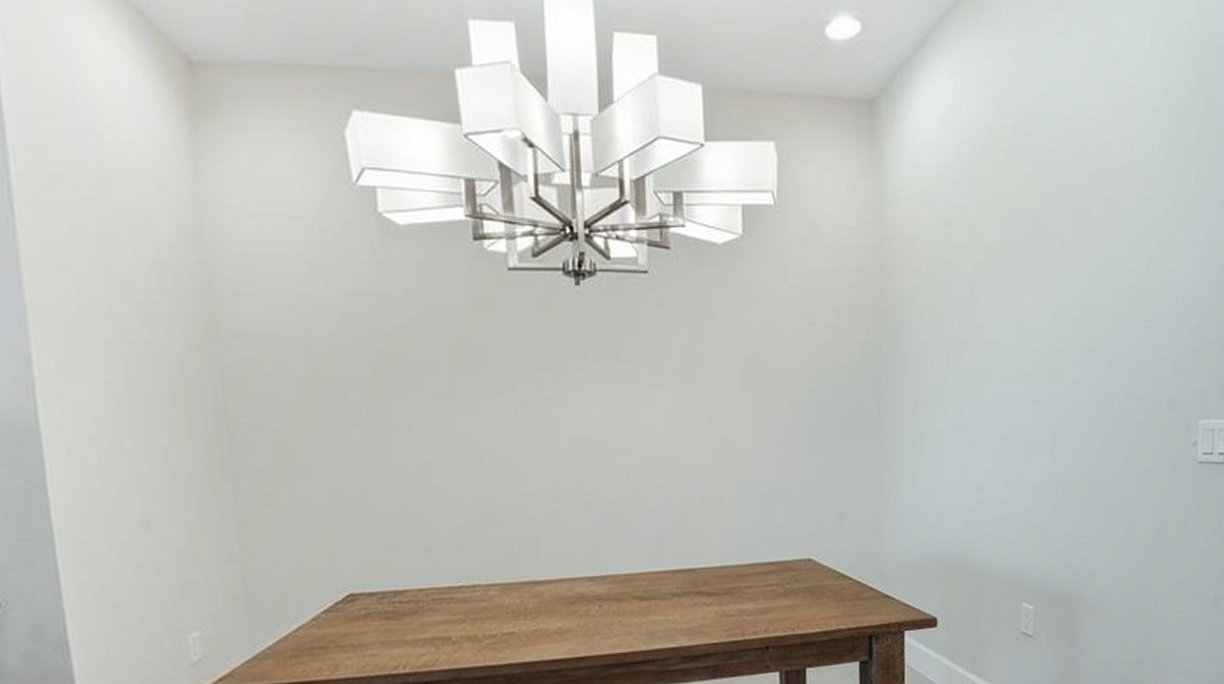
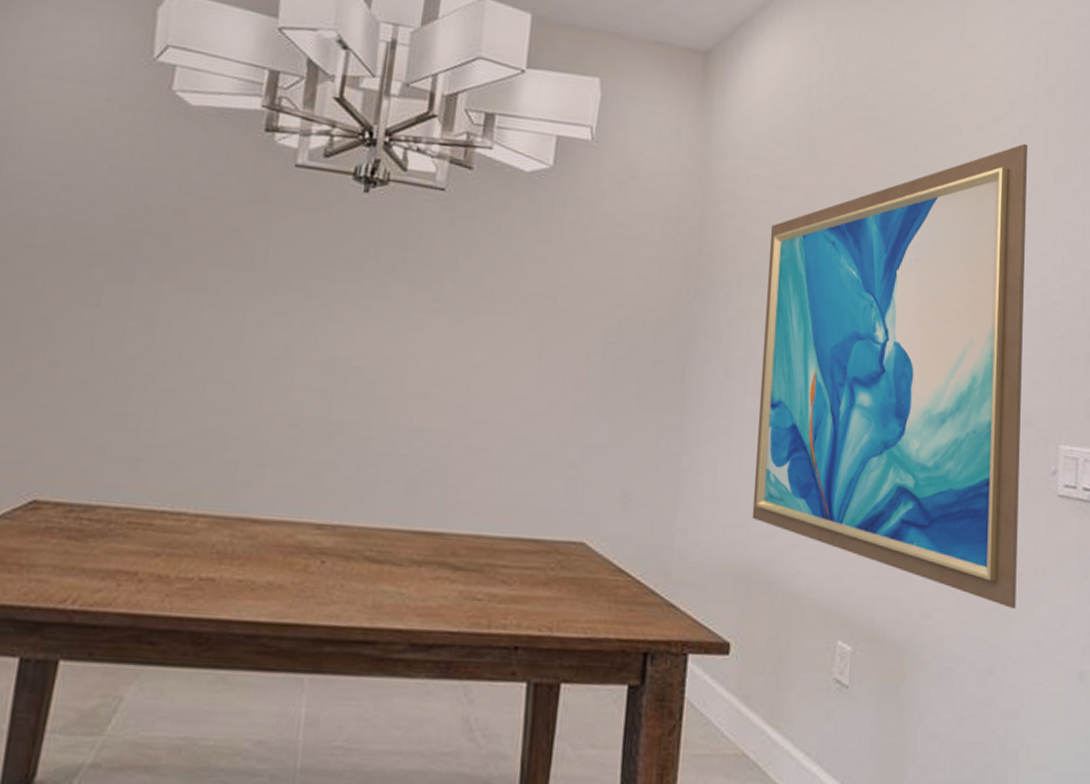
wall art: none [944,150,1172,558] -> present [752,143,1029,608]

